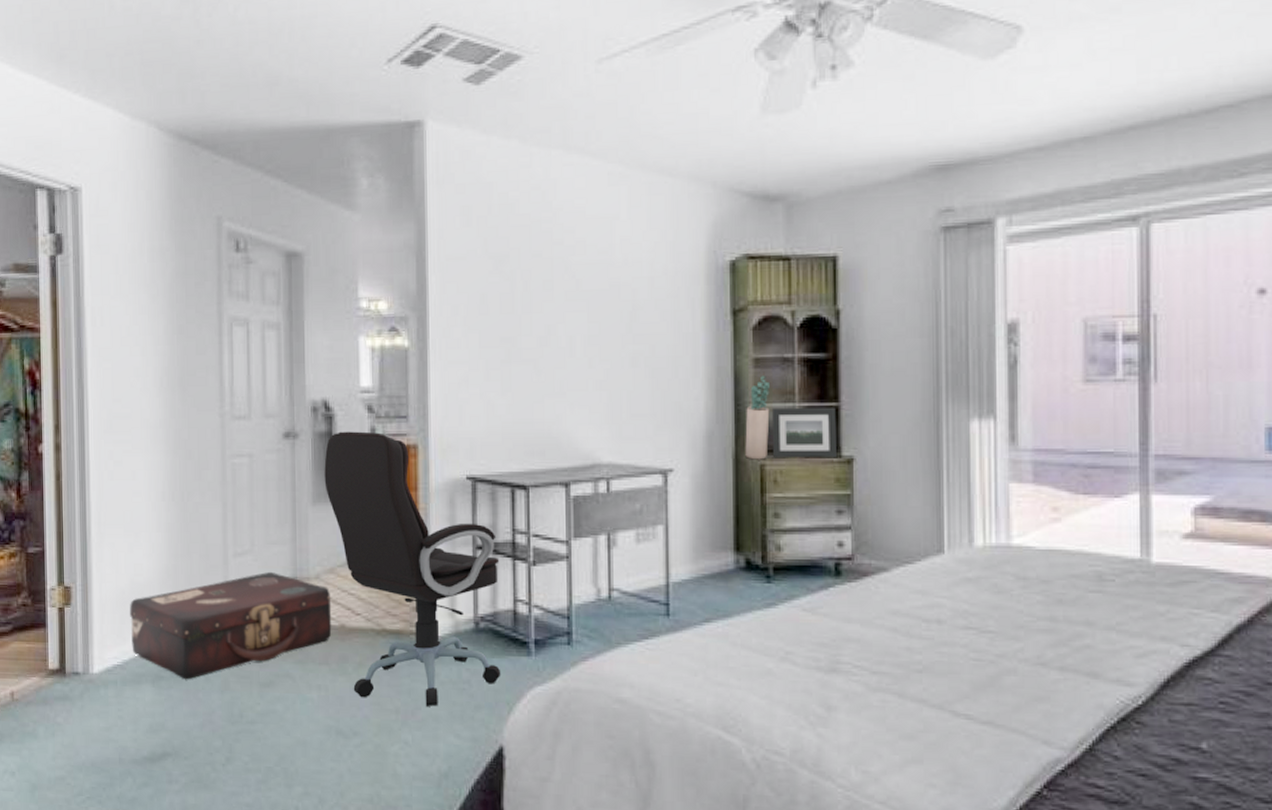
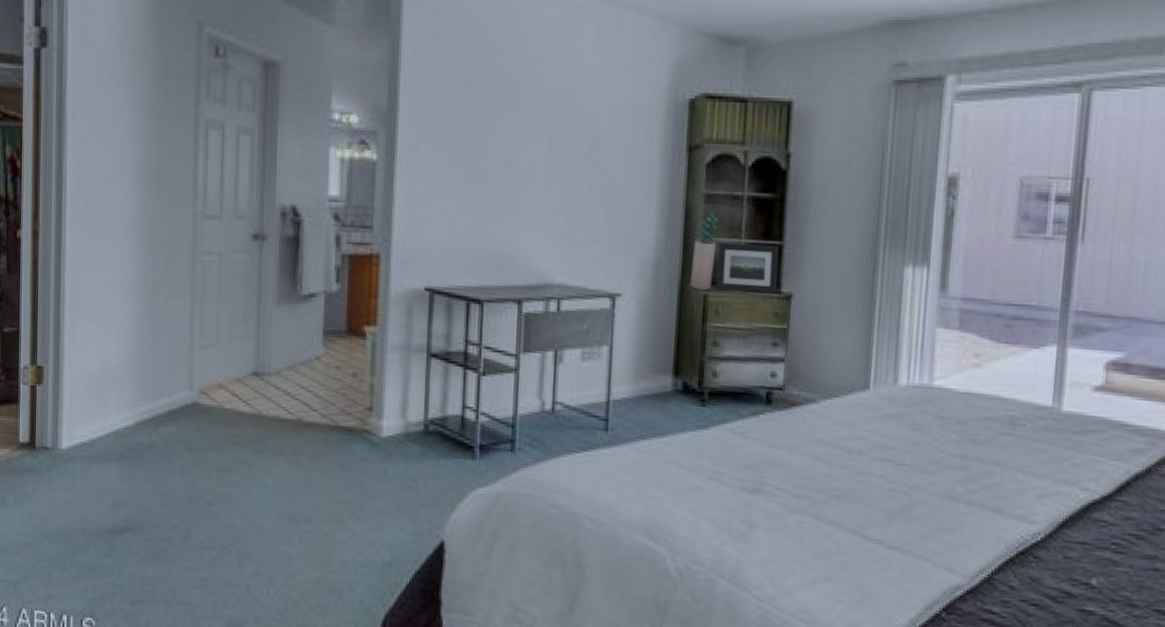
suitcase: present [130,571,332,679] -> none [98,364,290,460]
office chair: present [324,431,501,707] -> none [289,237,451,501]

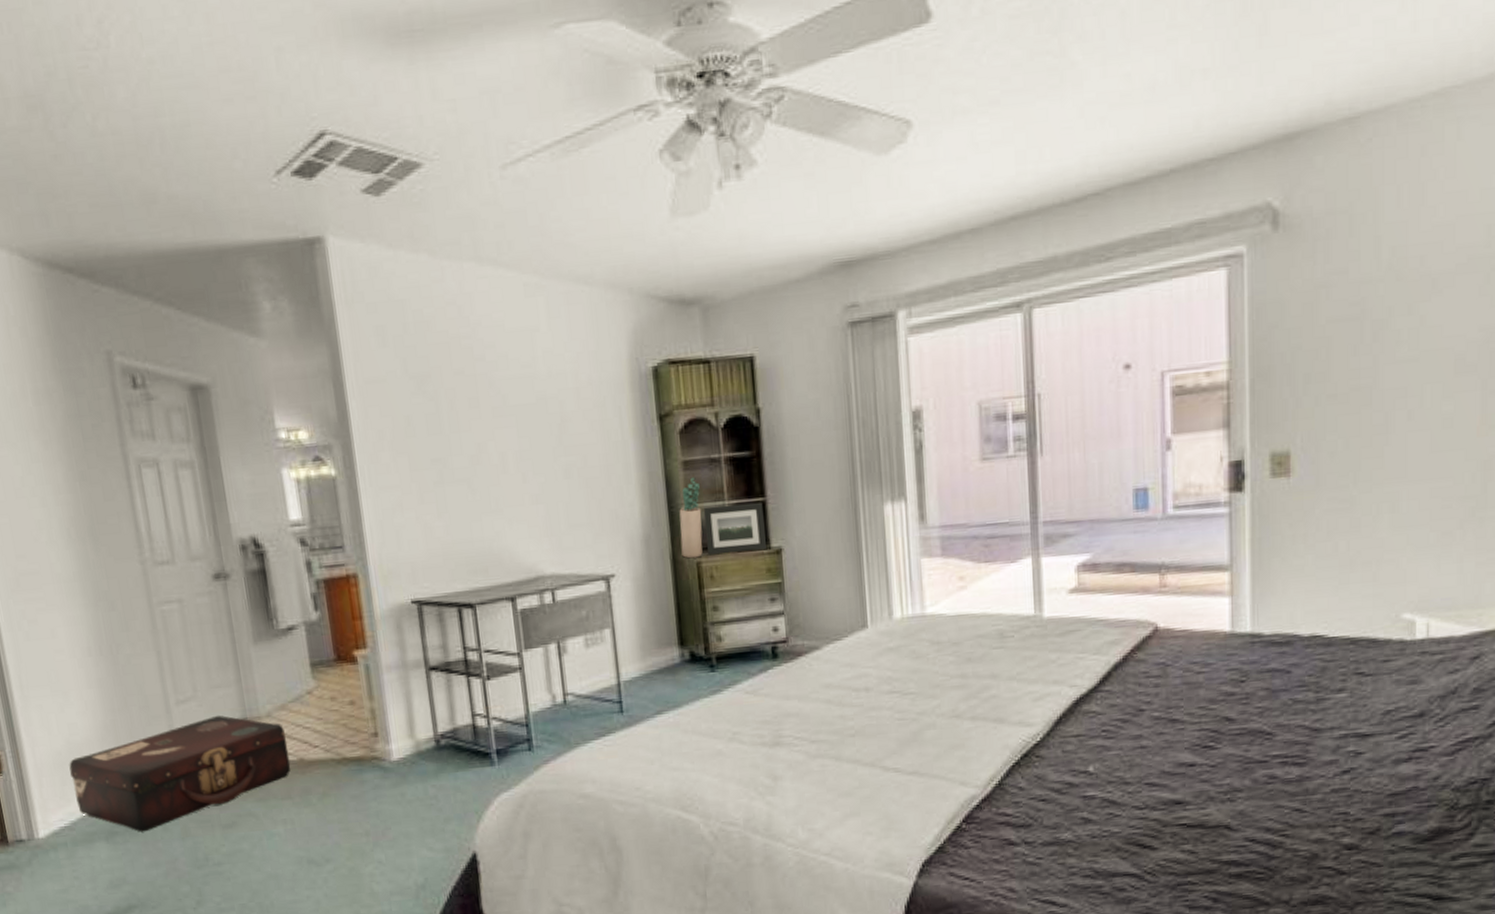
suitcase: none [98,364,290,460] -> present [69,715,291,831]

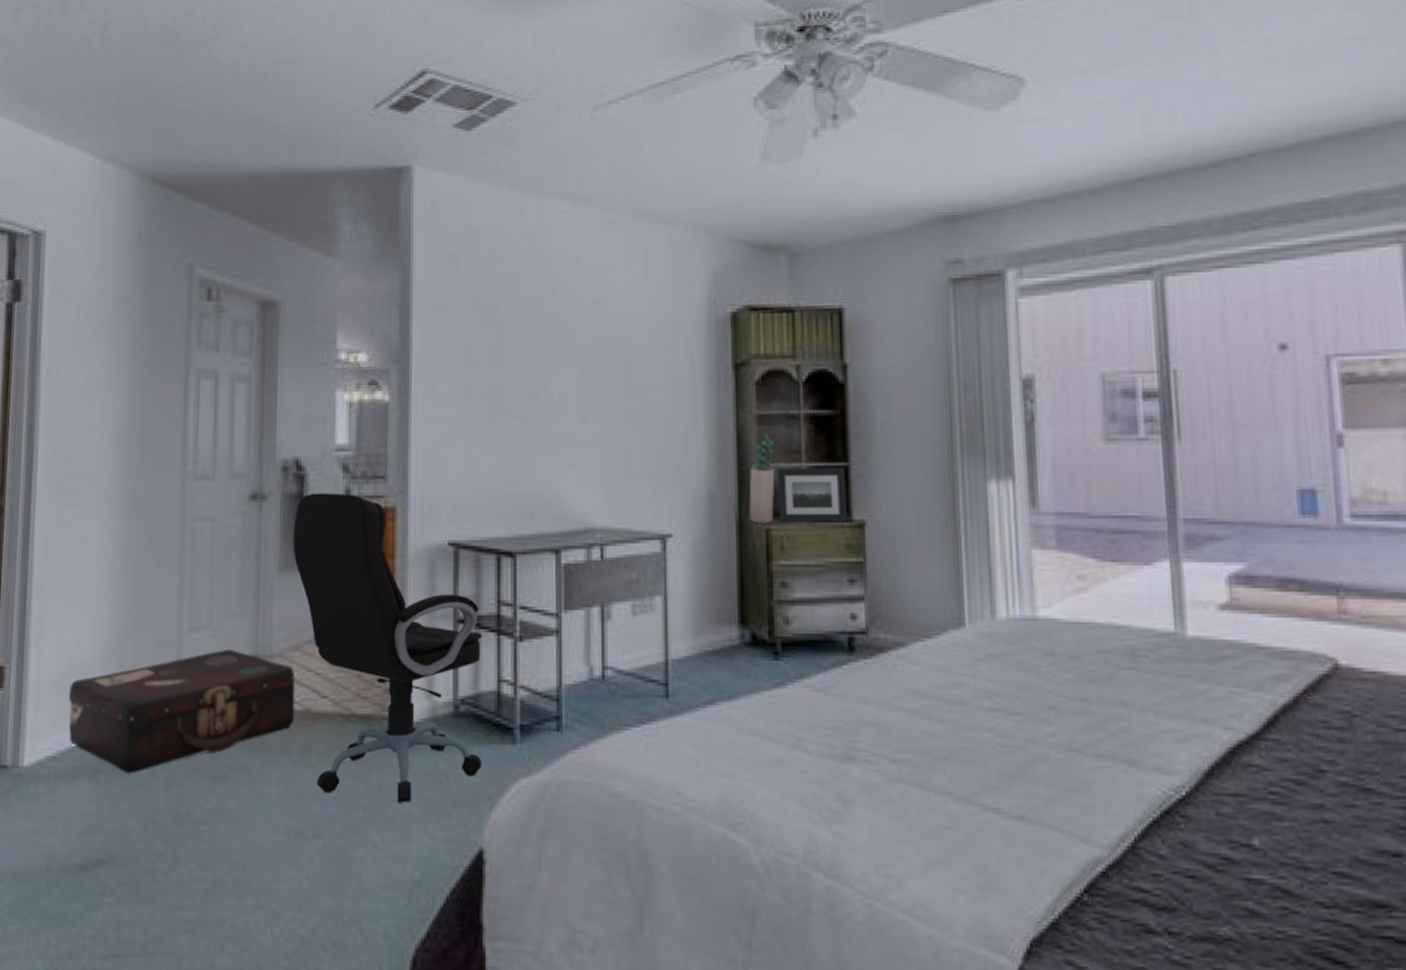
office chair: none [260,565,467,826] -> present [293,493,483,803]

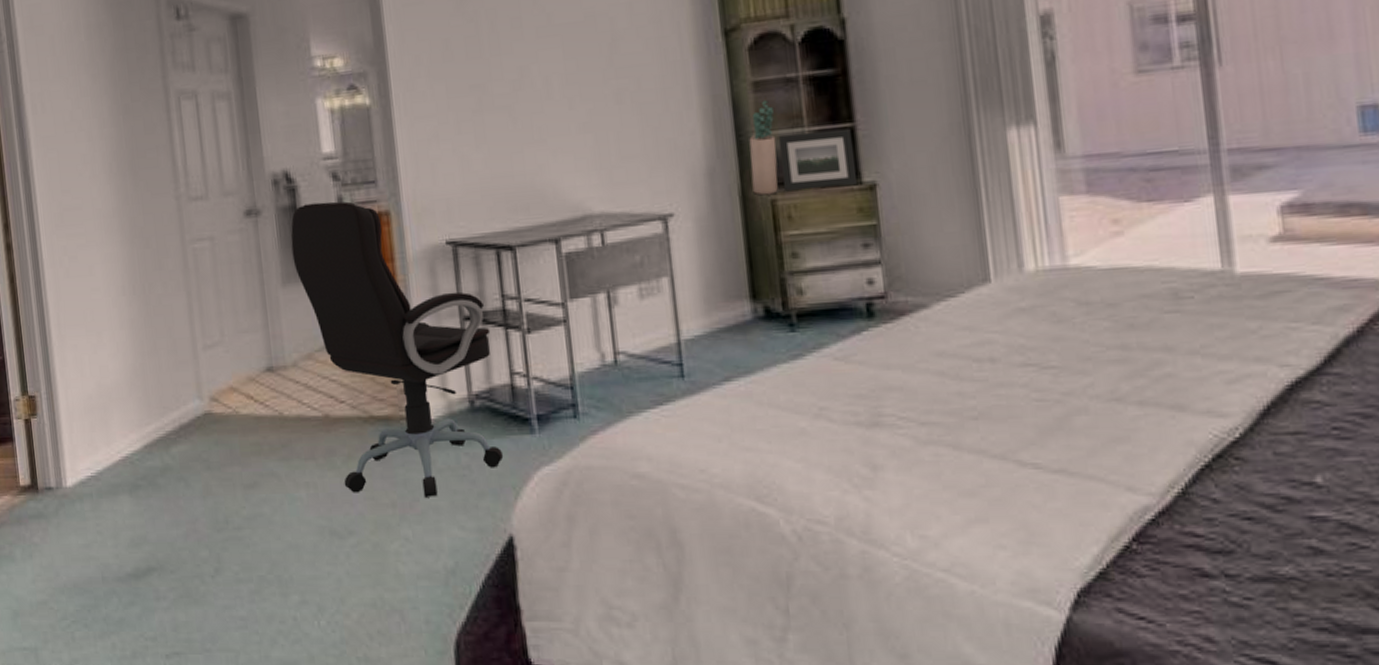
suitcase: present [69,648,296,772] -> none [98,362,316,486]

